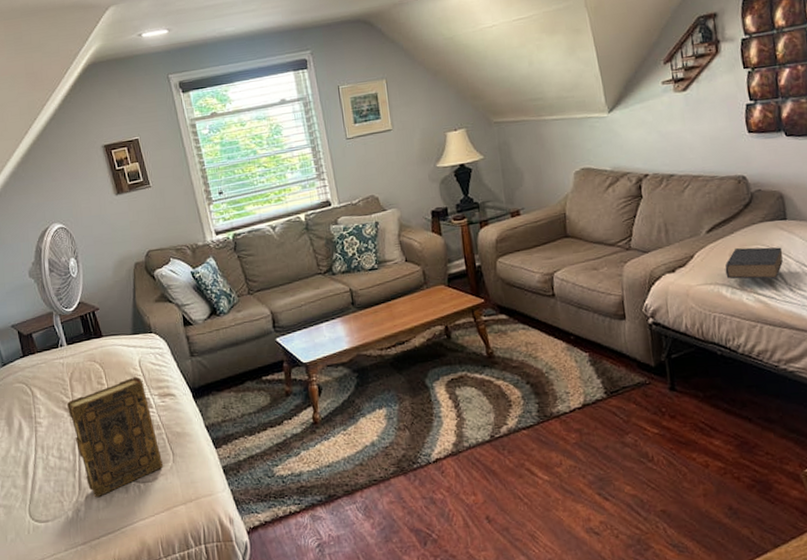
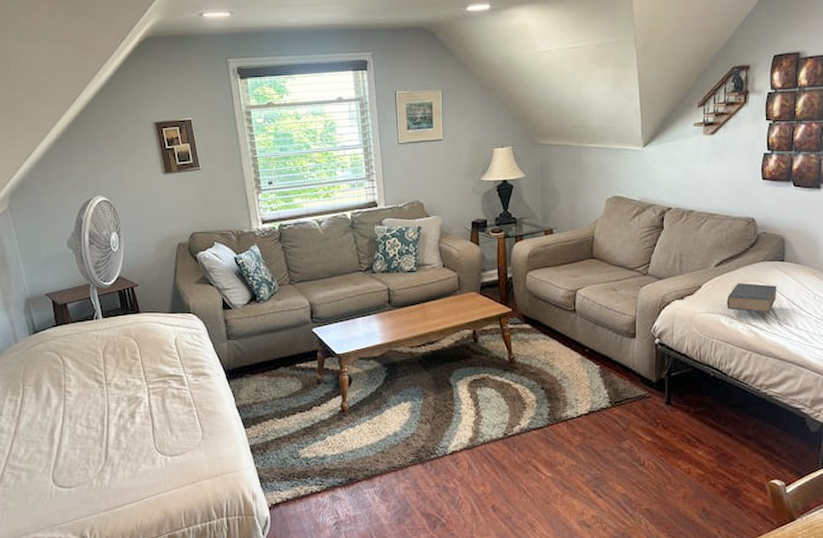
book: present [66,376,164,498] -> none [98,354,192,468]

